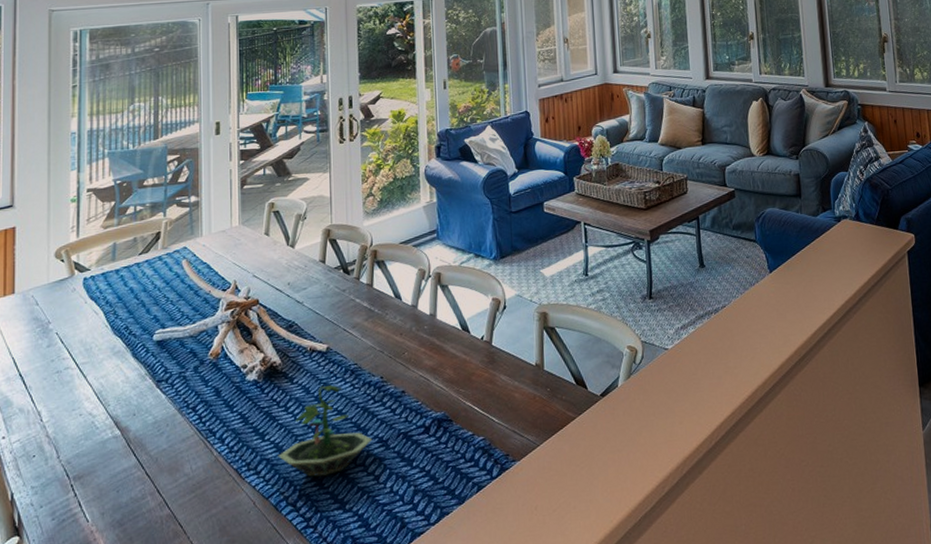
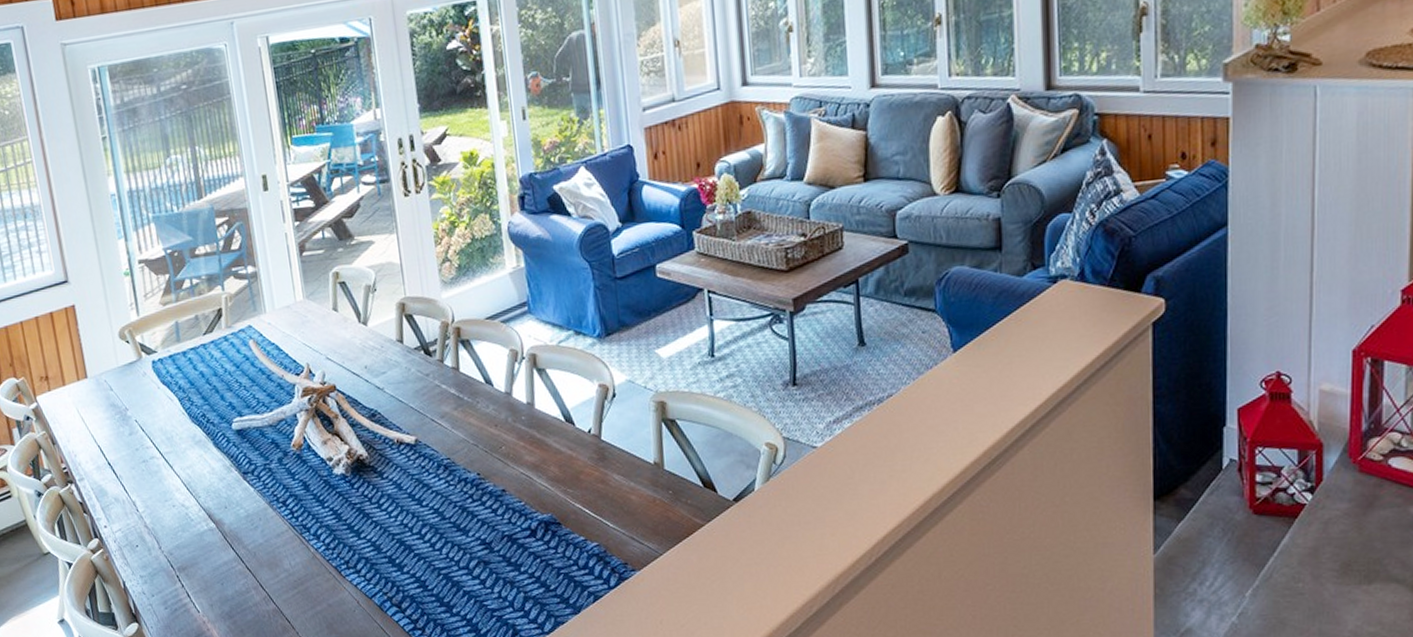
terrarium: present [278,384,373,477] -> none [376,480,475,578]

